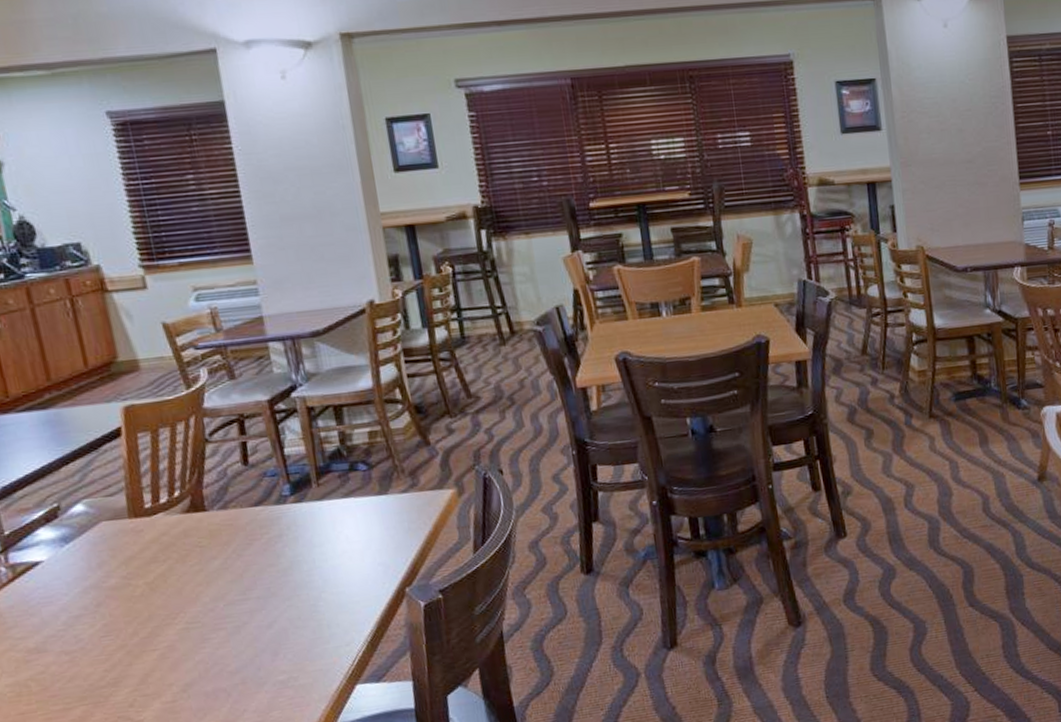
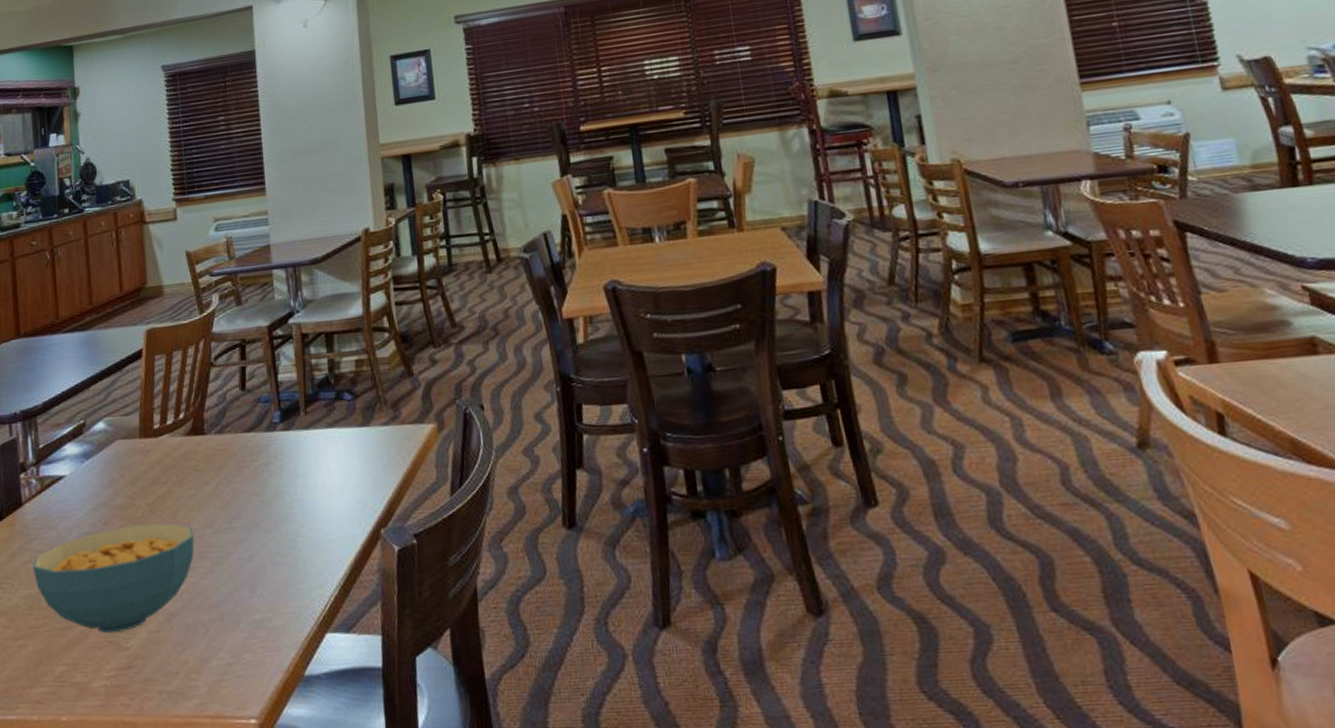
cereal bowl: none [14,599,207,710] -> present [32,523,195,634]

